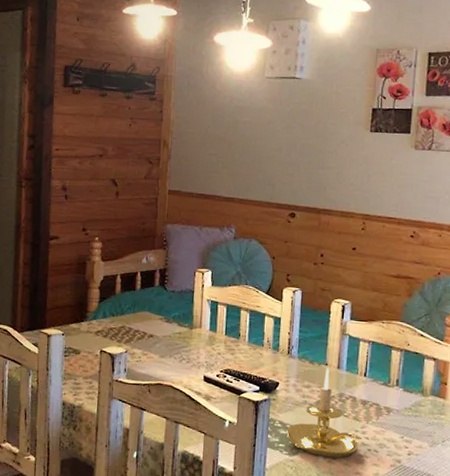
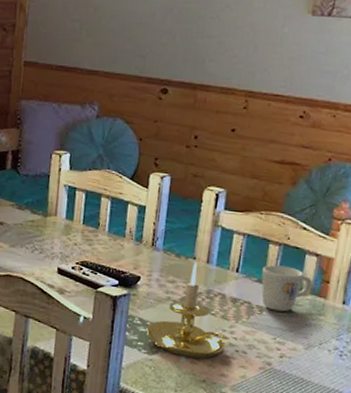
mug: none [386,369,432,412] -> present [261,265,312,312]

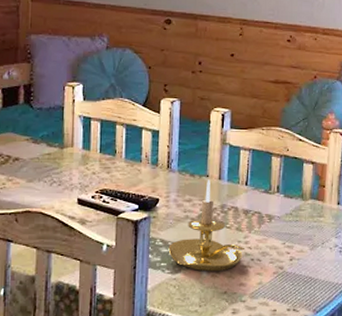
mug: present [261,265,312,312] -> none [267,175,311,218]

